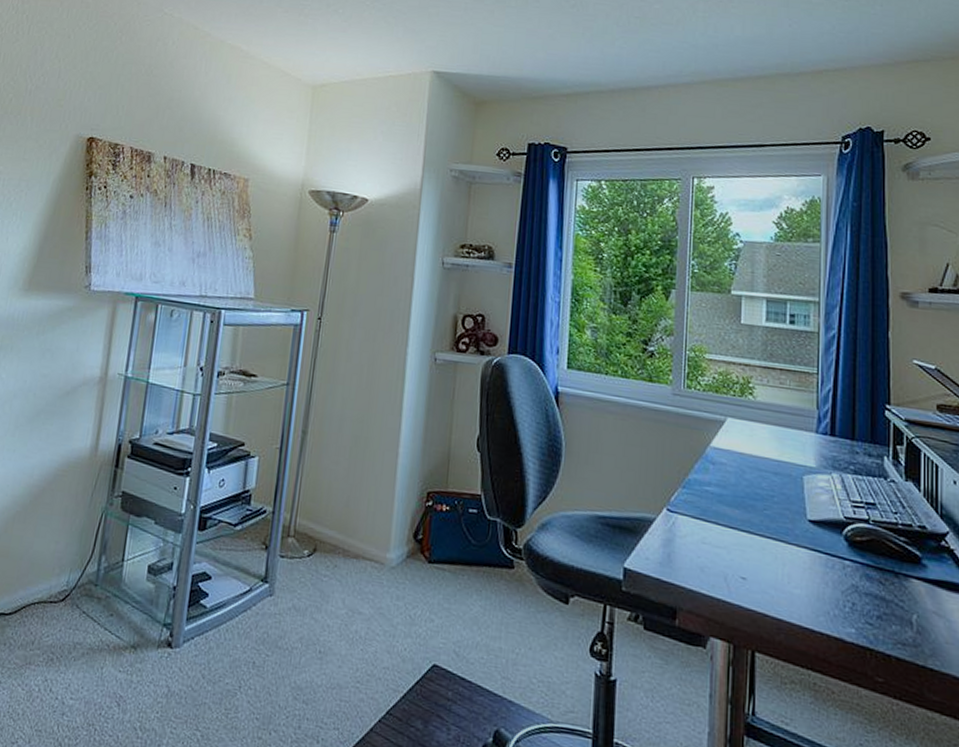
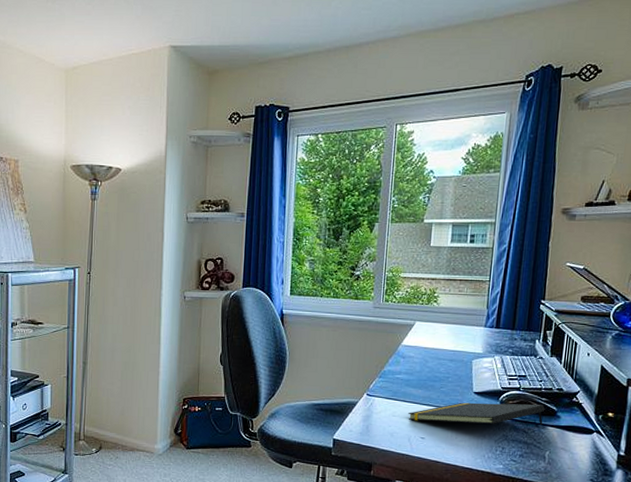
notepad: none [723,533,904,577] -> present [408,402,545,426]

